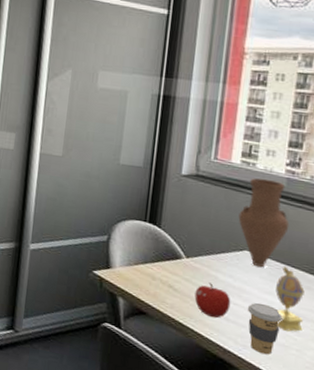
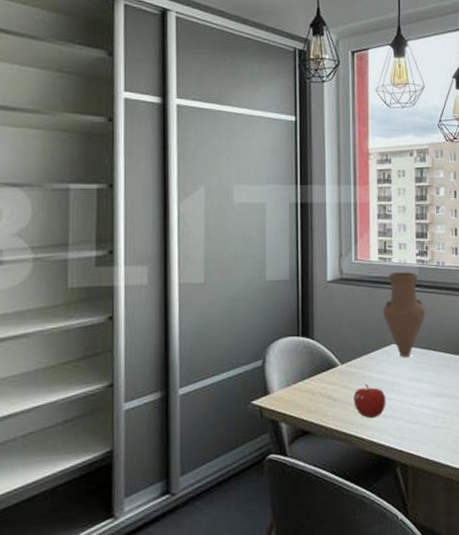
coffee cup: present [247,302,283,355] -> none [400,391,431,441]
decorative egg: present [276,266,305,332] -> none [422,351,448,413]

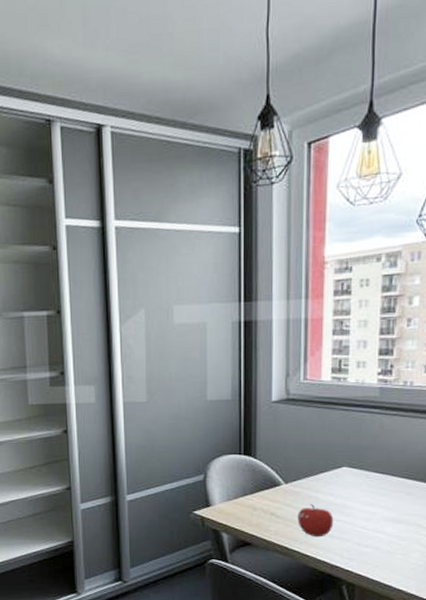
vase: present [382,272,426,358] -> none [334,392,386,481]

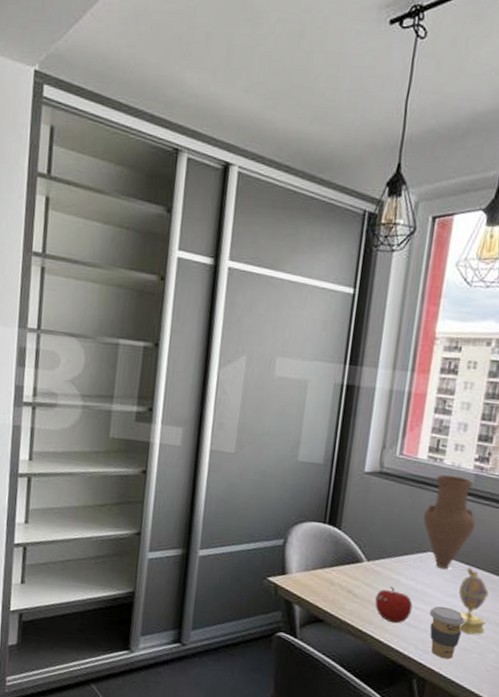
vase: none [334,392,386,481] -> present [423,474,476,570]
coffee cup: none [350,515,386,564] -> present [429,606,466,659]
decorative egg: none [377,476,407,538] -> present [459,567,489,635]

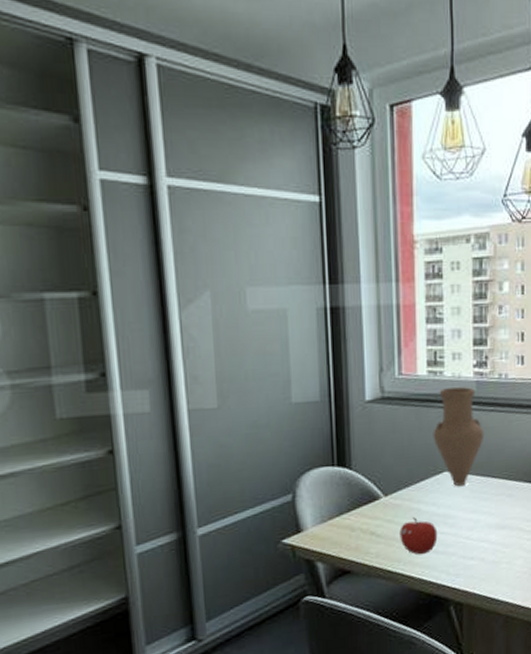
coffee cup: present [429,606,466,659] -> none [454,524,490,578]
decorative egg: present [459,567,489,635] -> none [480,478,510,547]

